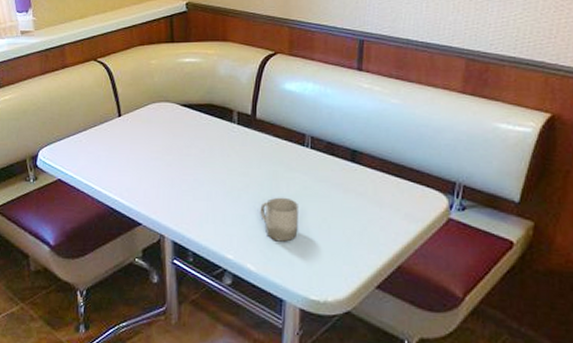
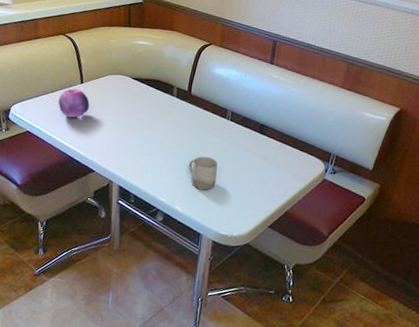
fruit: none [93,124,130,160] -> present [58,88,90,118]

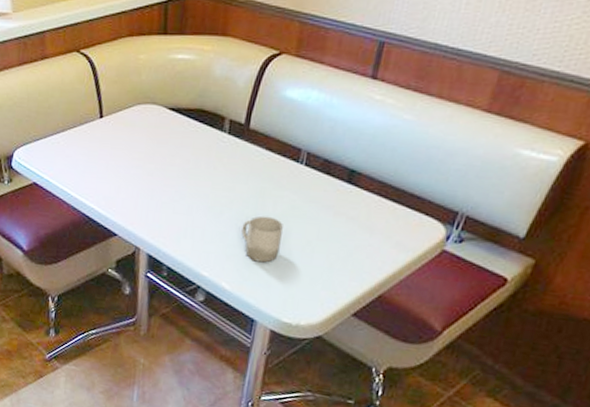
fruit: present [58,88,90,118] -> none [71,125,111,165]

